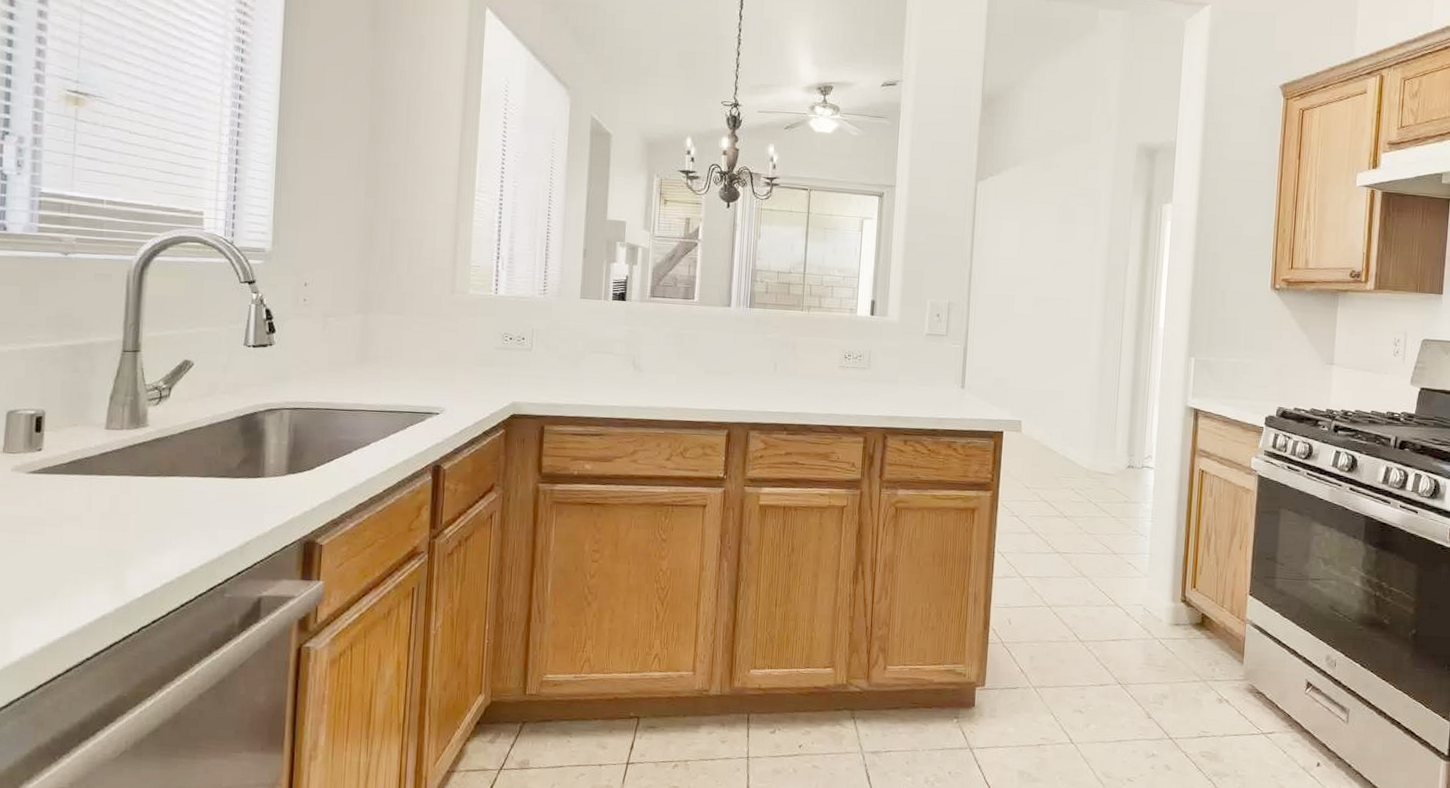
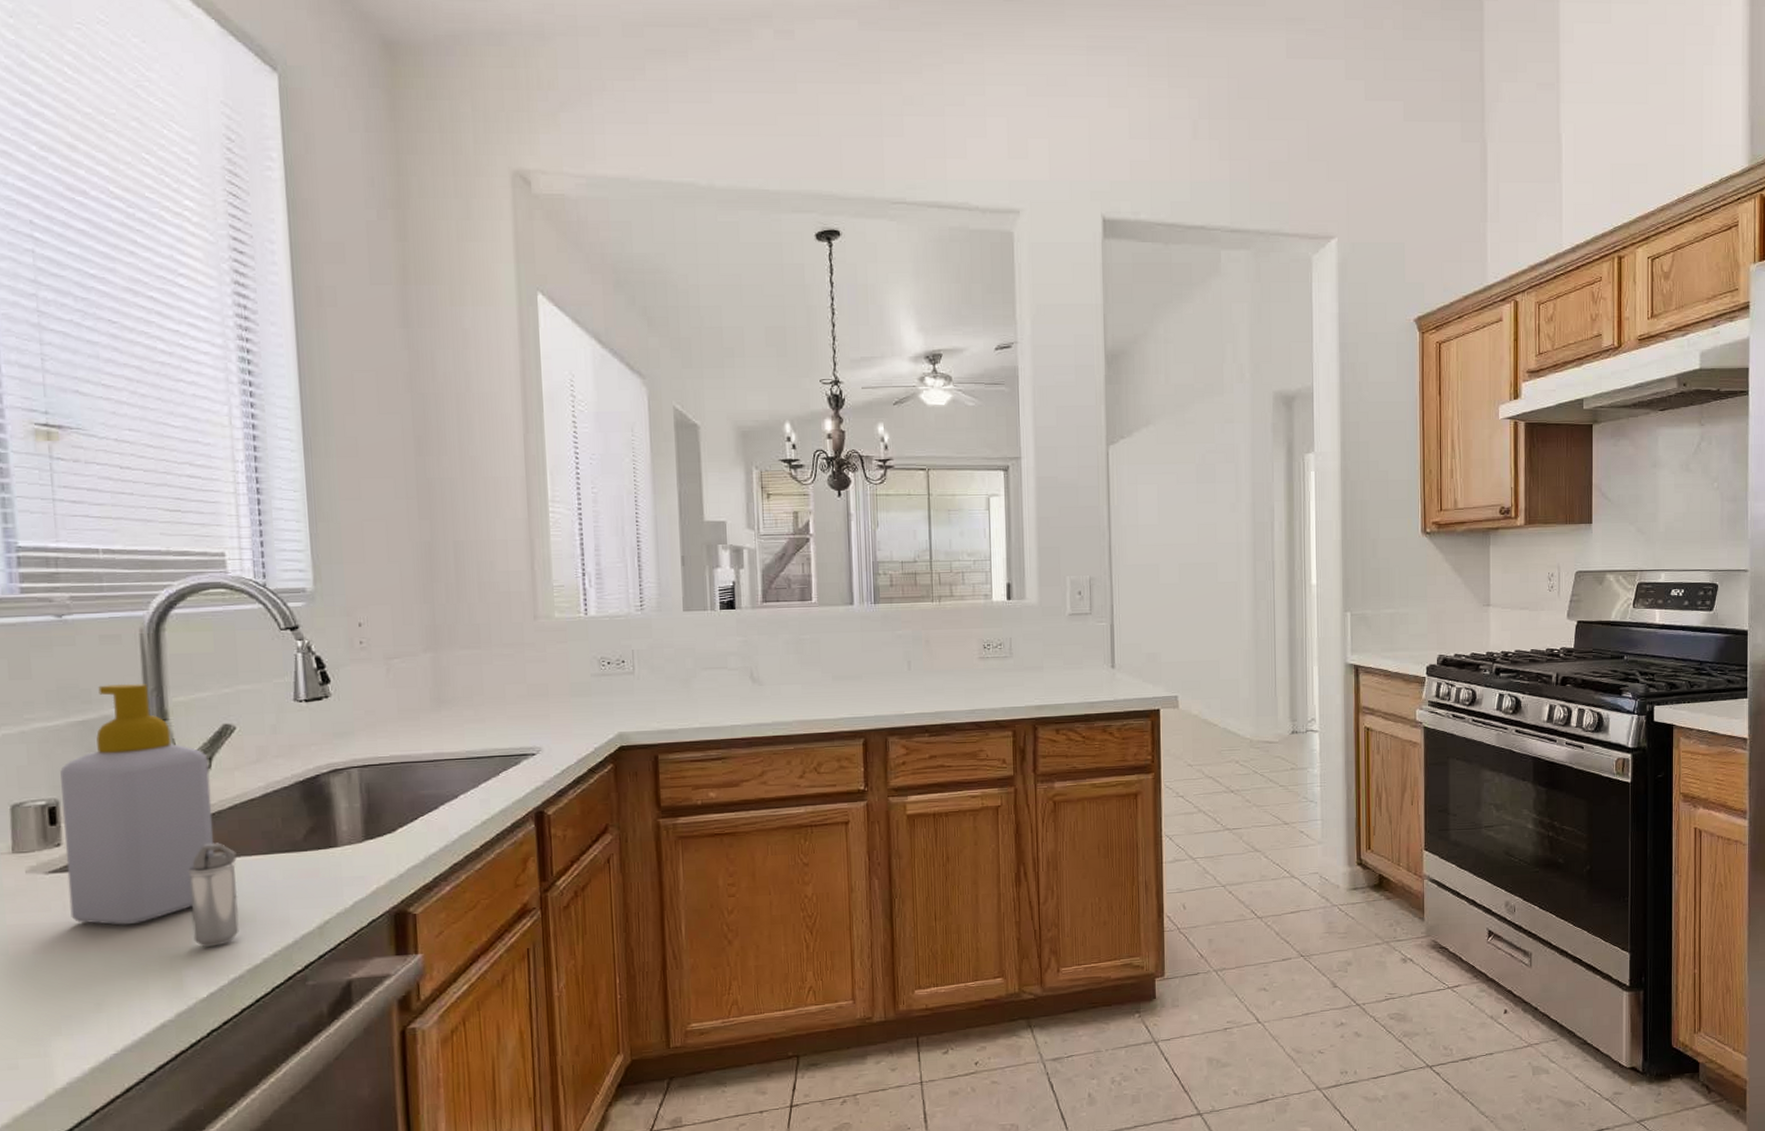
soap bottle: none [42,316,168,526] -> present [60,683,215,925]
shaker: none [137,462,181,553] -> present [187,842,239,947]

